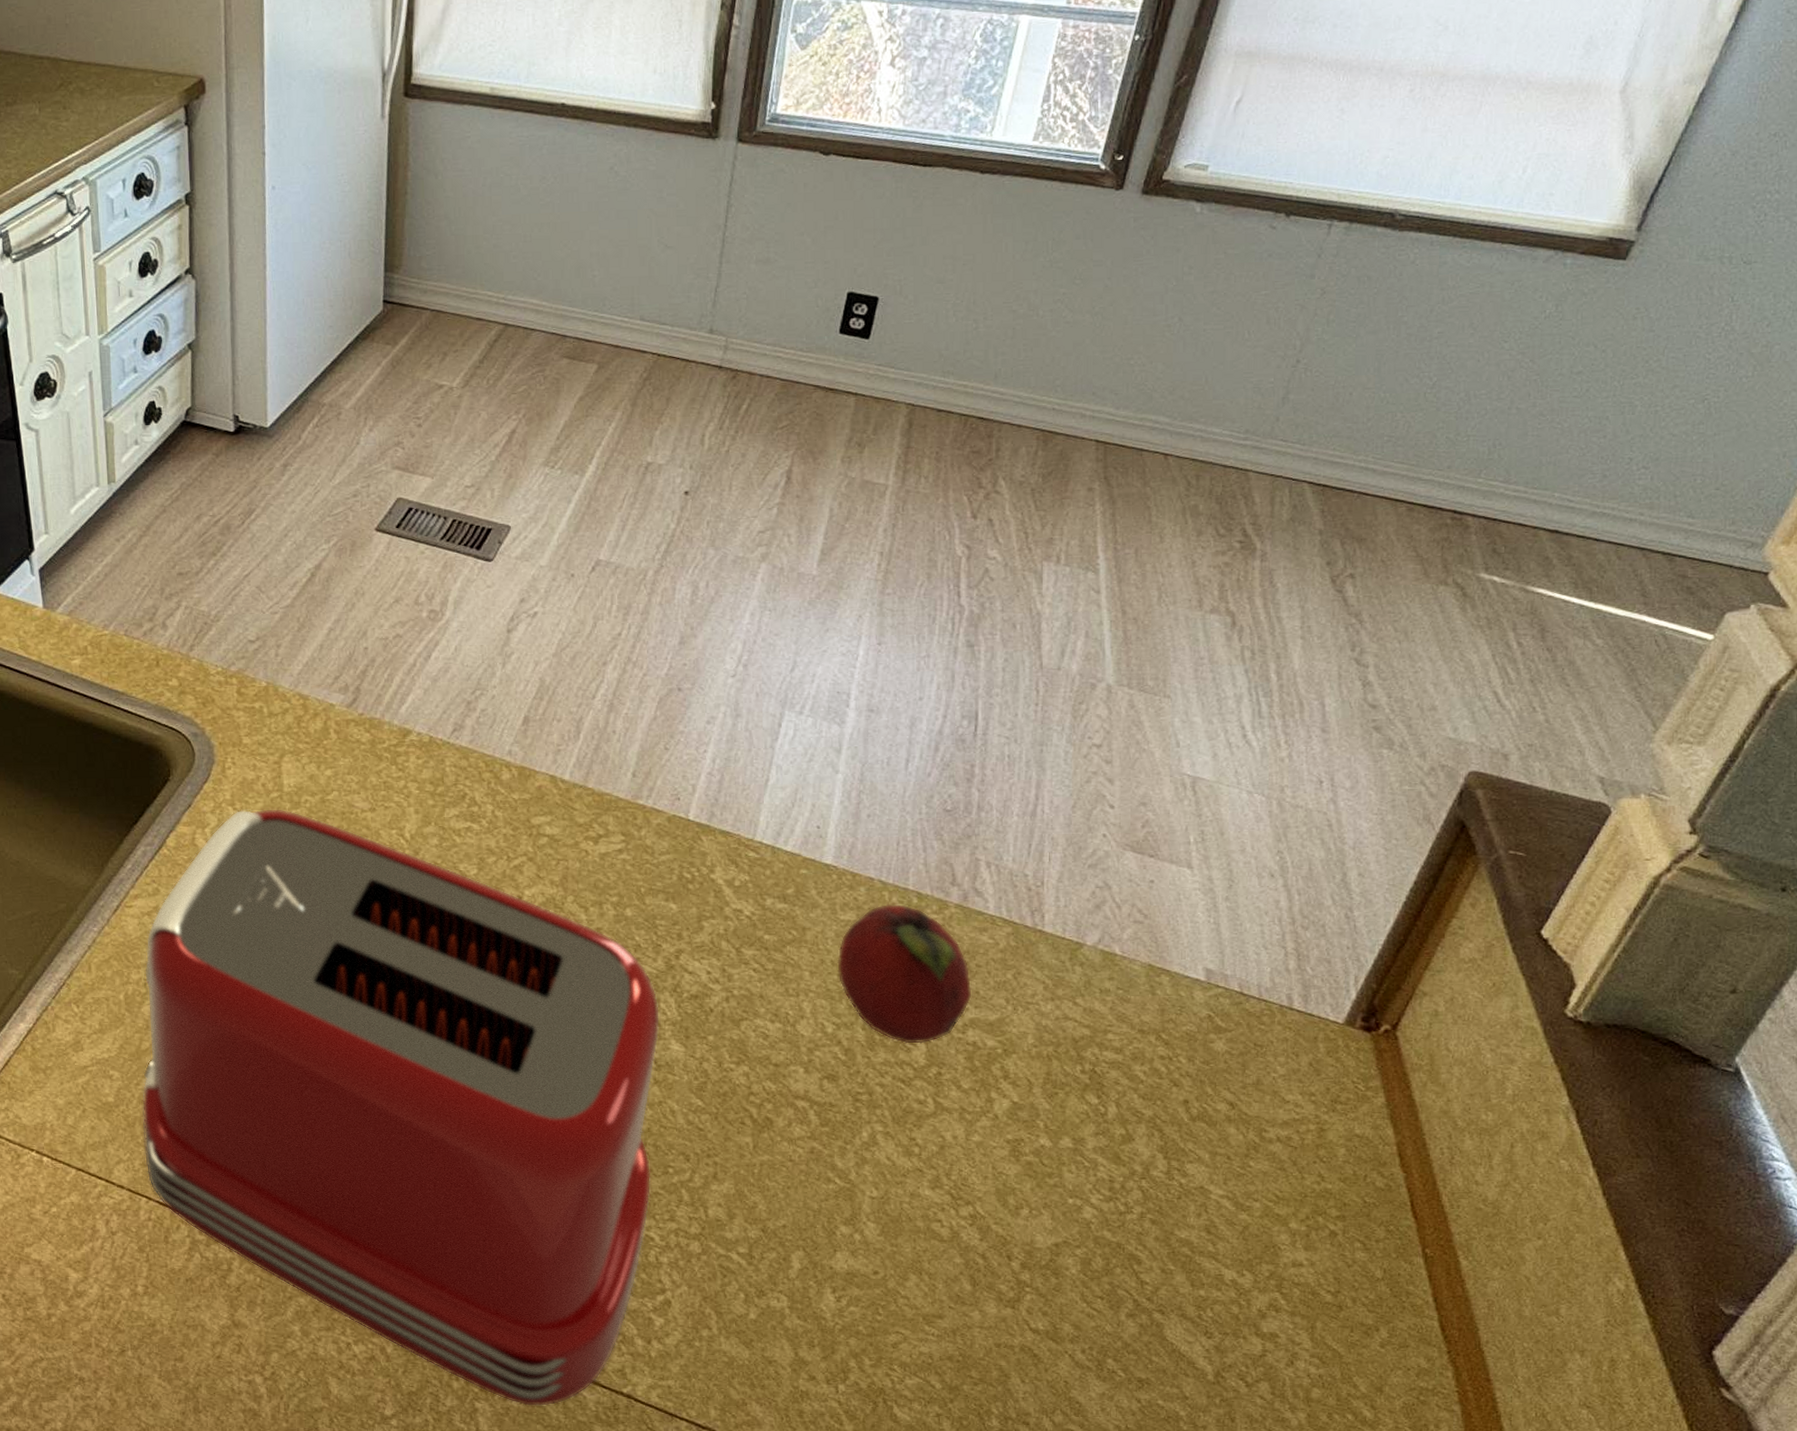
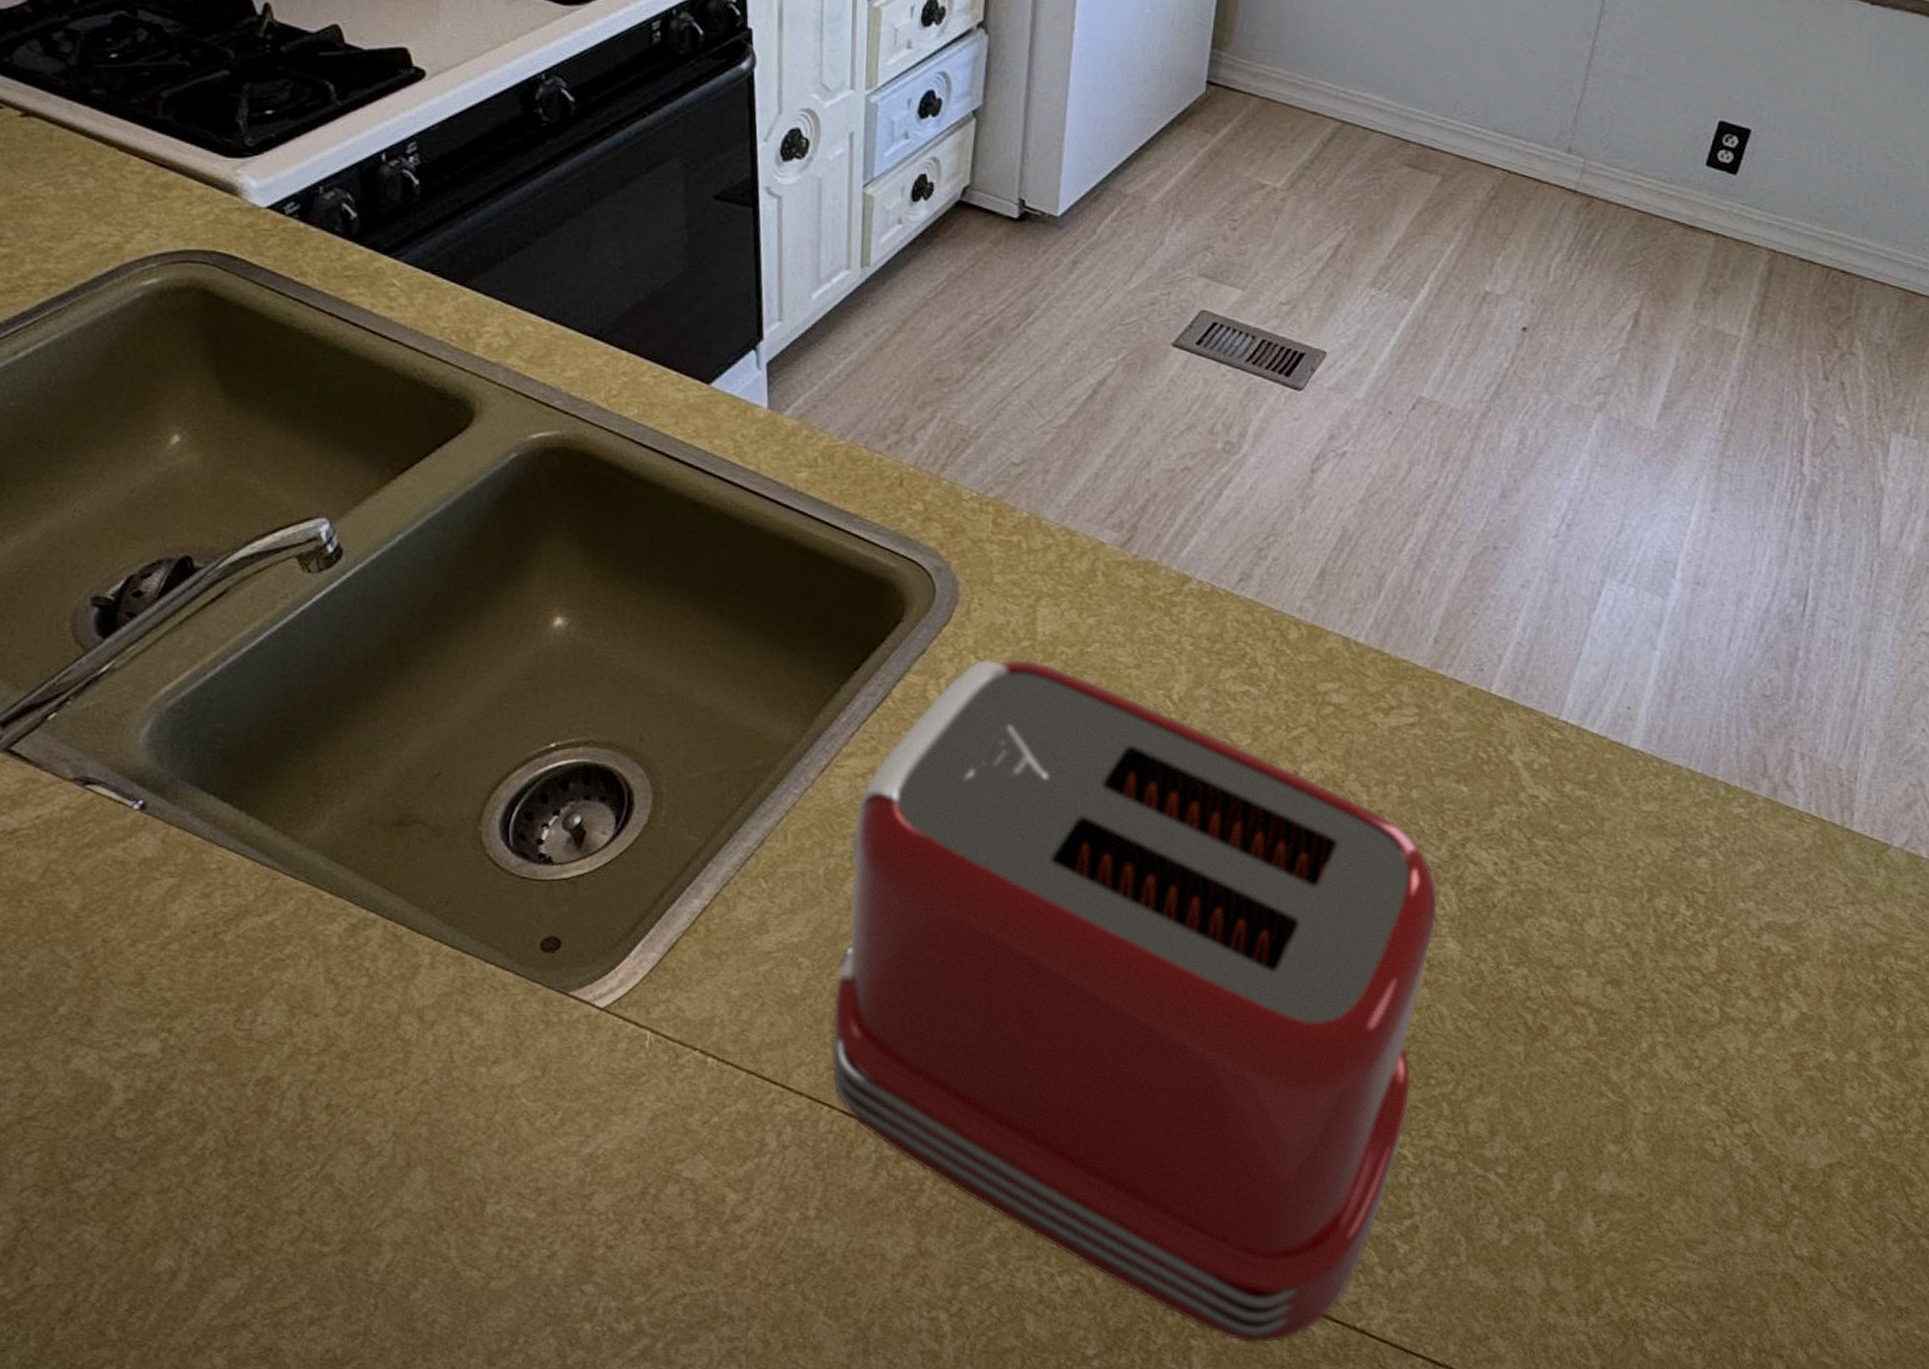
fruit: present [837,903,973,1045] -> none [1633,794,1773,949]

